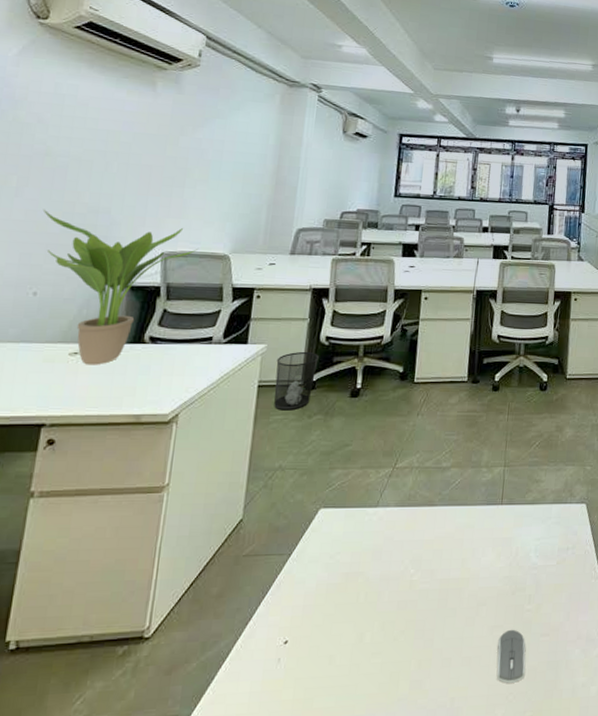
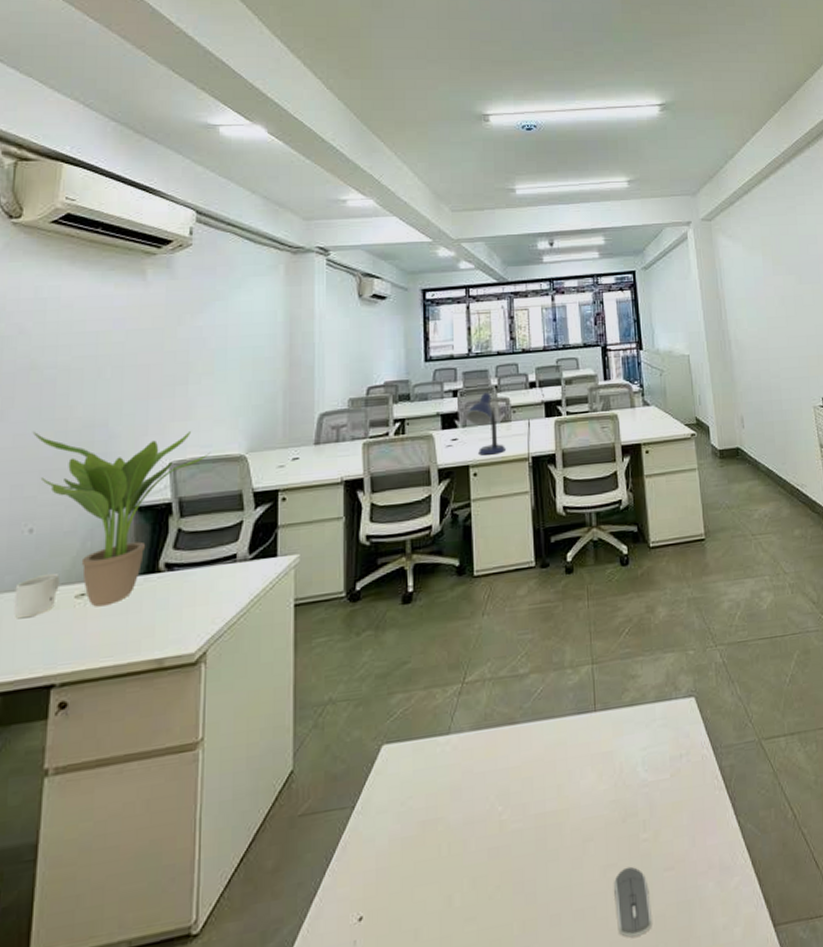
mug: none [14,331,57,366] -> present [14,572,60,619]
waste bin: present [274,351,319,411] -> none [312,556,360,632]
desk lamp: none [425,230,455,285] -> present [466,392,505,456]

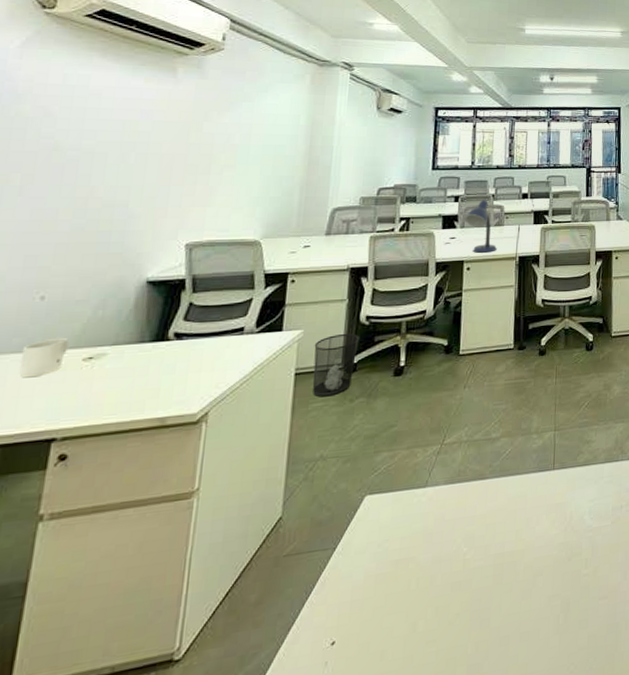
potted plant: present [32,431,209,607] -> none [50,207,225,370]
waste bin: none [312,556,360,632] -> present [313,333,359,398]
computer mouse: present [614,866,652,938] -> none [556,596,586,654]

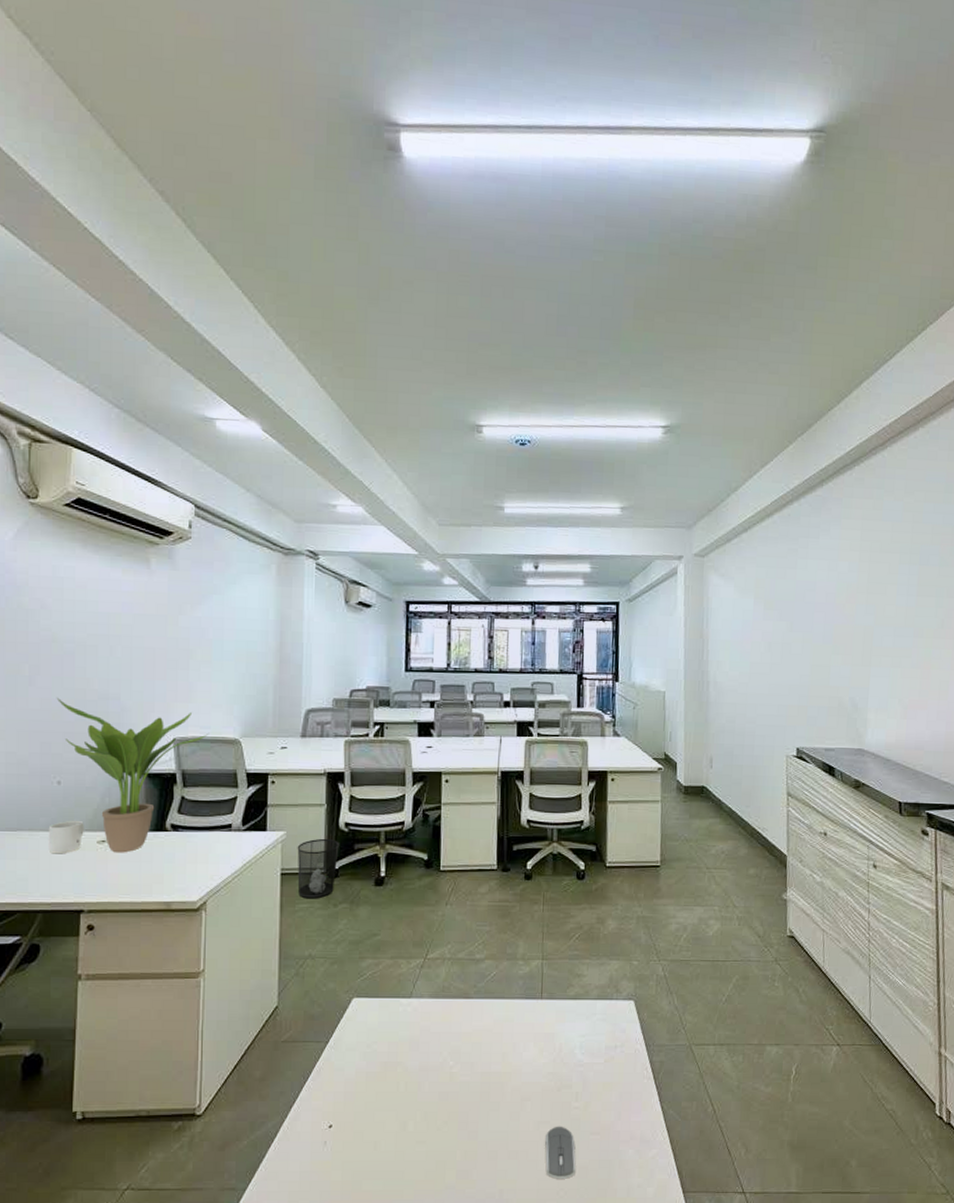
potted plant: none [50,207,225,370] -> present [56,697,208,853]
desk lamp: present [465,200,497,254] -> none [442,707,477,766]
computer mouse: none [556,596,586,654] -> present [545,1126,576,1179]

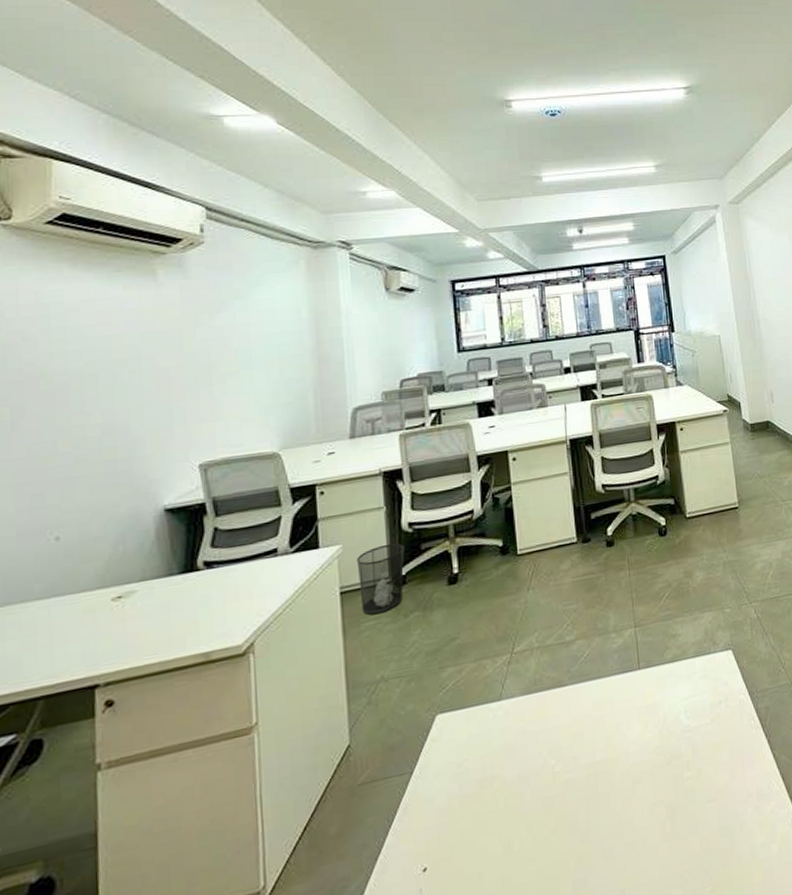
mug: present [48,820,84,854] -> none [46,577,94,625]
potted plant: present [56,697,208,853] -> none [48,432,241,608]
computer mouse: present [545,1126,576,1179] -> none [661,801,697,862]

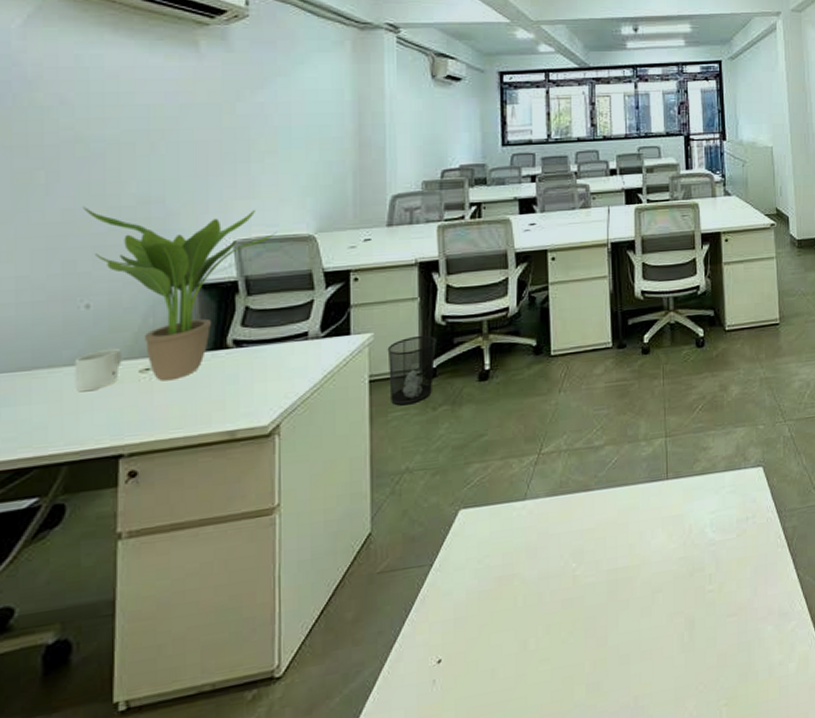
mug: none [46,577,94,625] -> present [74,347,122,392]
potted plant: none [48,432,241,608] -> present [82,206,276,381]

